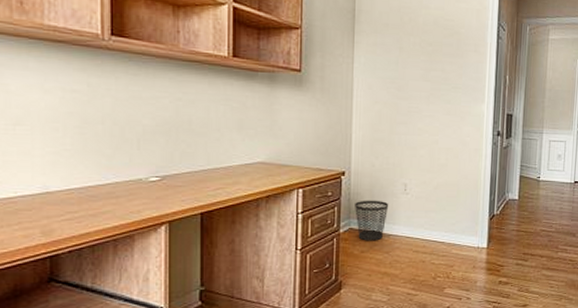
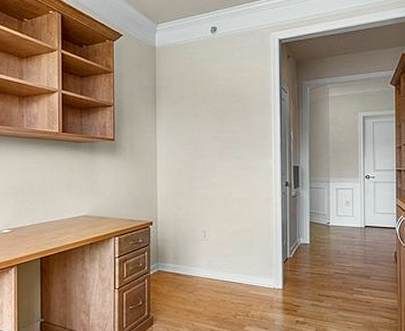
wastebasket: present [355,200,389,241] -> none [162,245,191,282]

